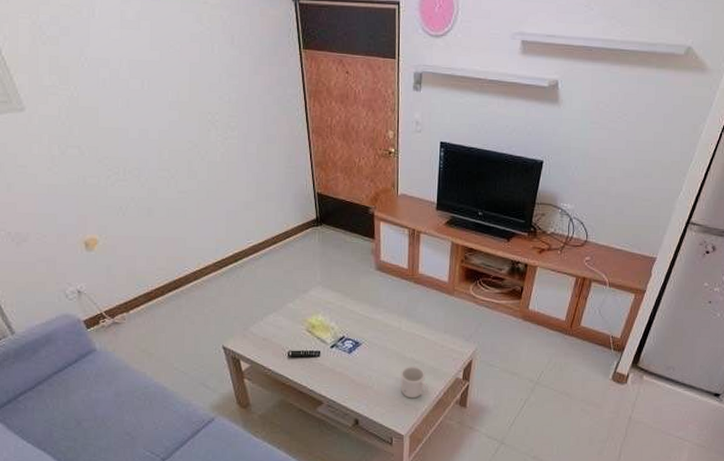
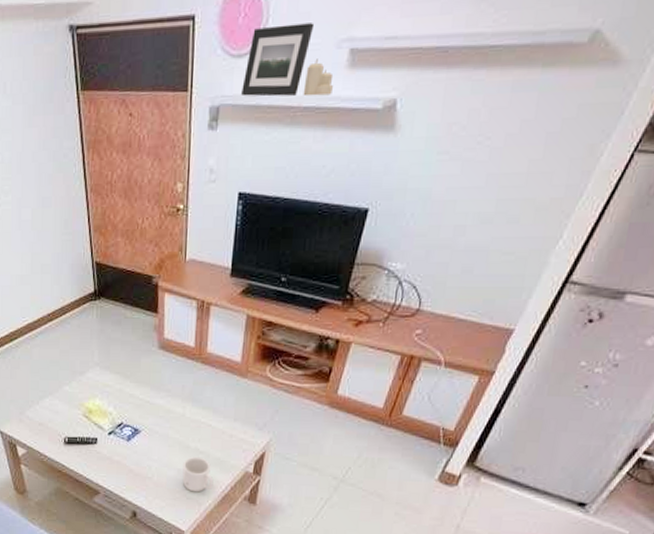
picture frame: none [439,17,494,70] -> present [241,23,315,97]
candle: none [488,45,510,73] -> present [303,59,334,97]

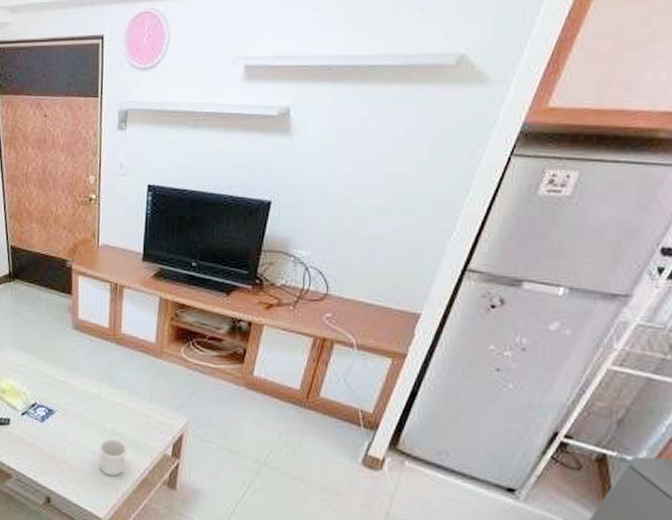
picture frame: present [241,23,315,97] -> none [148,44,212,103]
candle: present [303,59,334,97] -> none [204,73,231,104]

